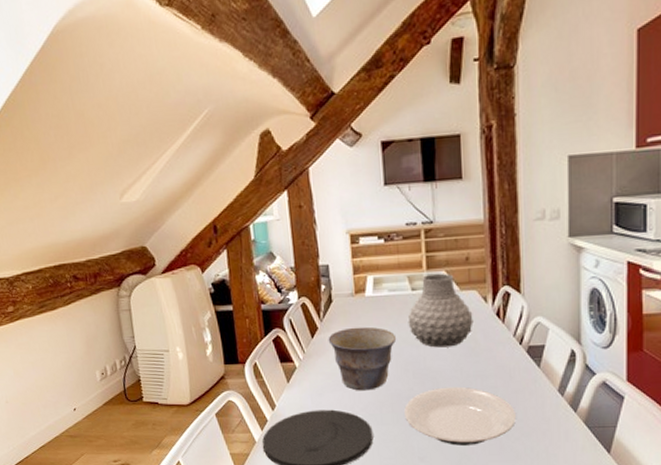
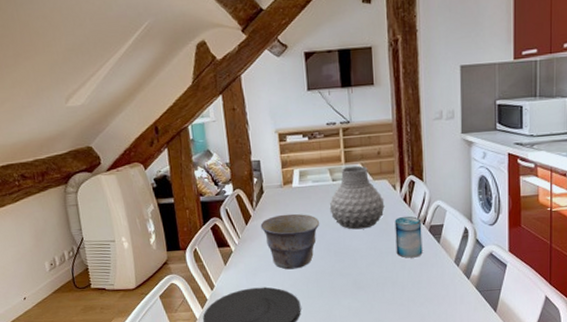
plate: present [404,386,516,446] -> none [327,262,421,312]
beverage can: none [485,333,519,384] -> present [394,216,423,258]

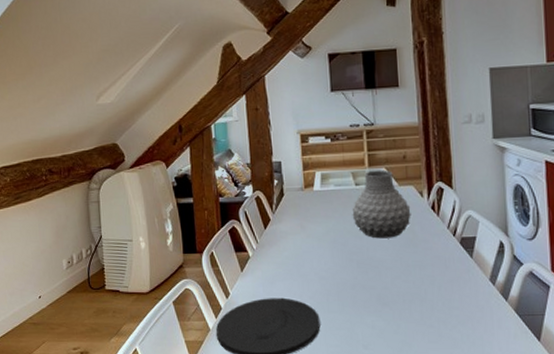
bowl: present [260,213,320,270] -> none [279,219,342,280]
beverage can: present [394,216,423,258] -> none [422,226,454,273]

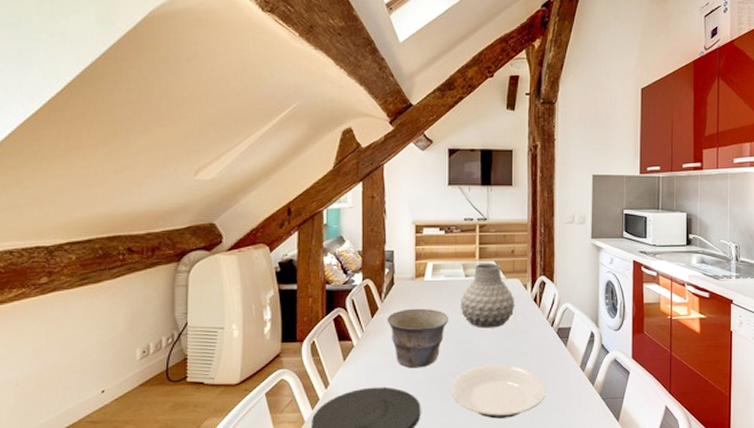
bowl: none [279,219,342,280] -> present [387,308,449,369]
plate: none [349,276,452,333] -> present [451,364,546,419]

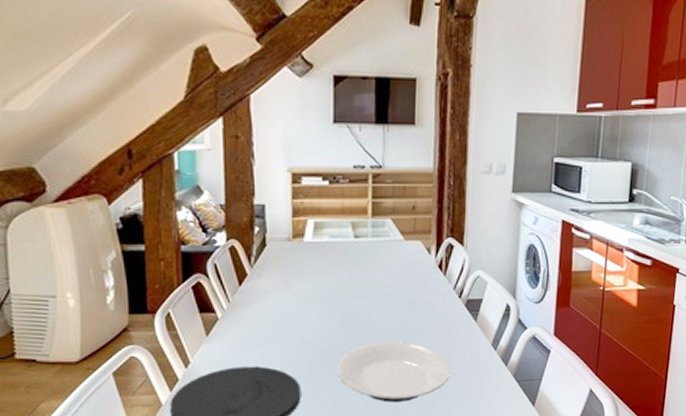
bowl: present [387,308,449,369] -> none [258,275,335,345]
vase: present [460,263,515,328] -> none [348,221,416,299]

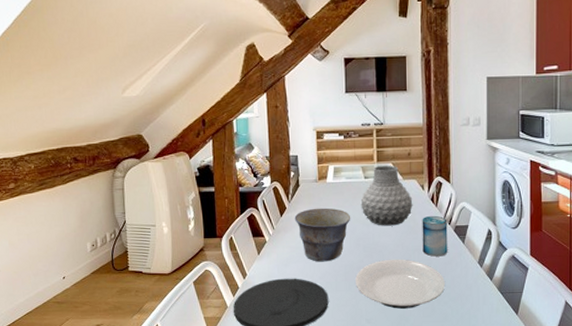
bowl: none [258,275,335,345] -> present [294,208,351,262]
vase: none [348,221,416,299] -> present [360,165,413,226]
beverage can: none [424,286,458,338] -> present [422,215,448,257]

